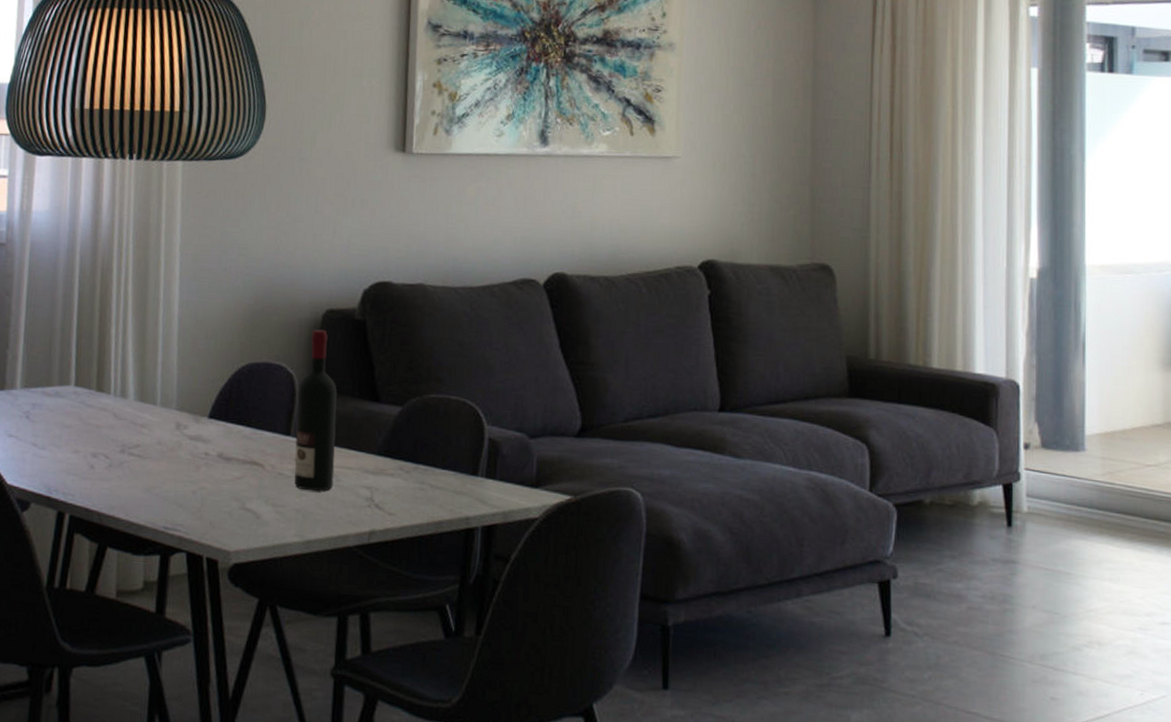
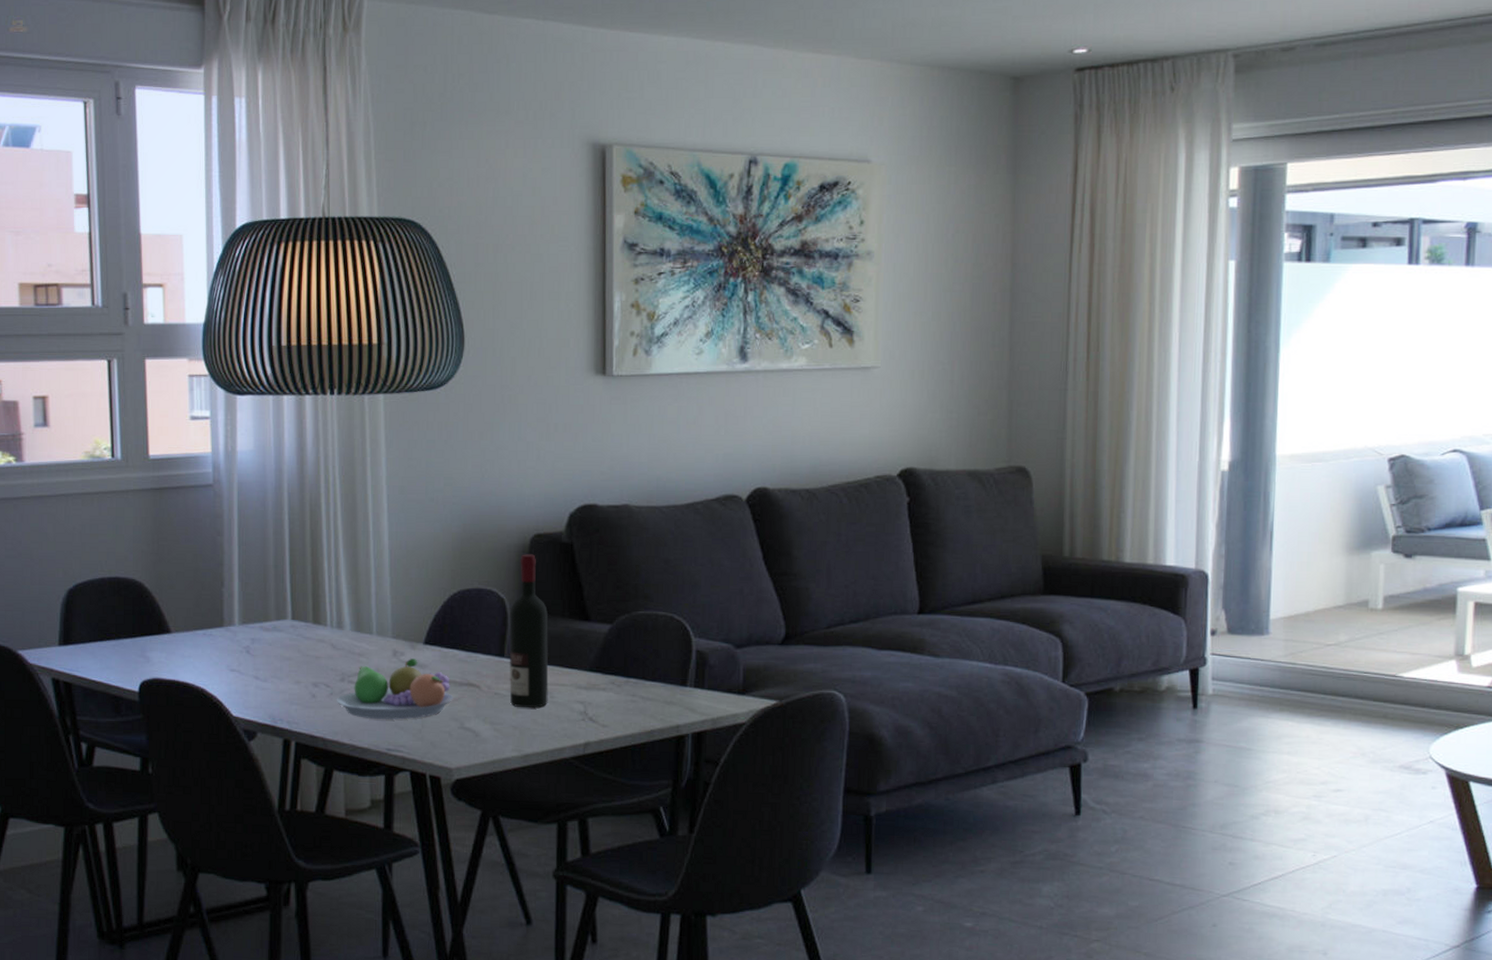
fruit bowl: none [114,432,236,497] -> present [336,659,454,720]

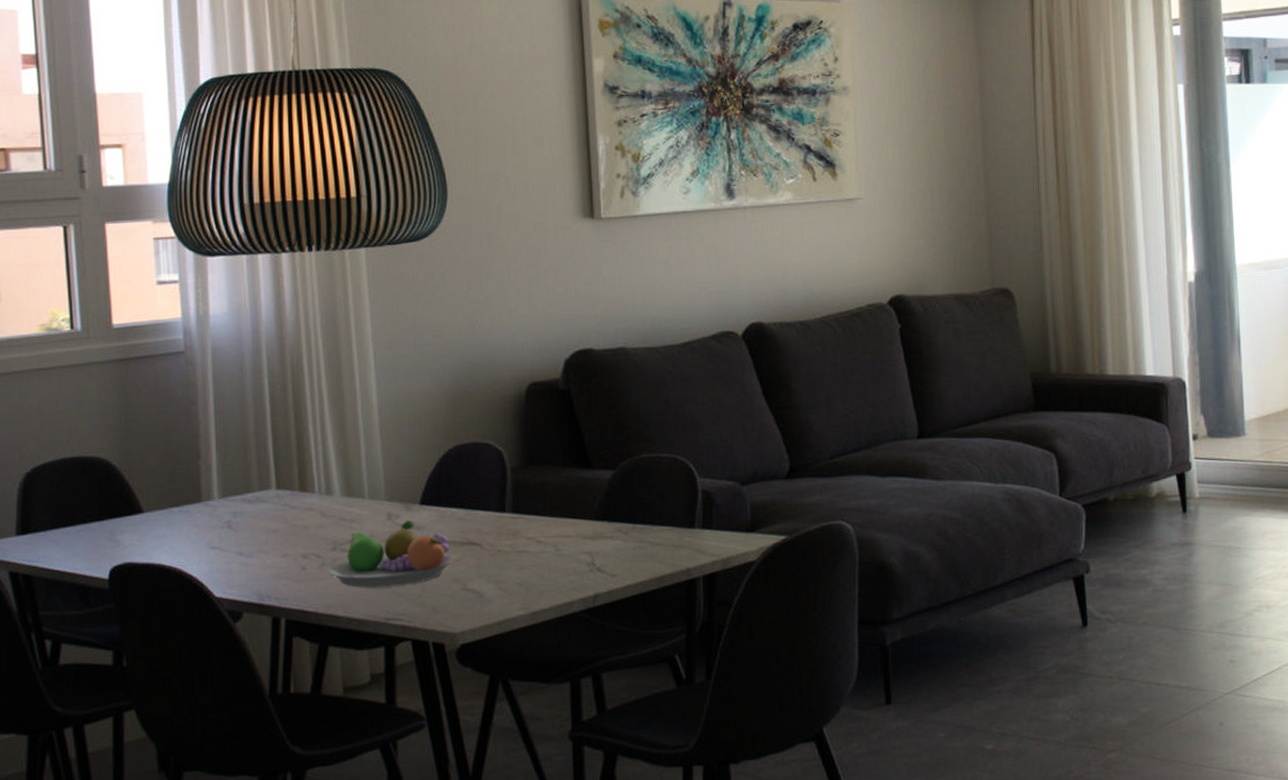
wine bottle: present [509,554,549,708] -> none [508,403,554,564]

